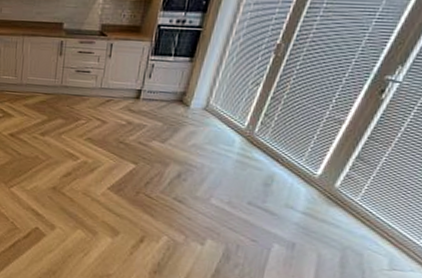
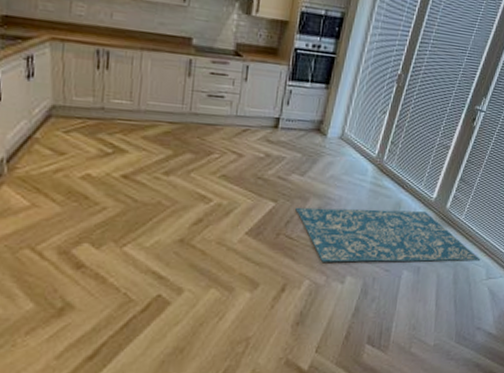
rug: none [155,170,382,248] -> present [295,207,481,262]

